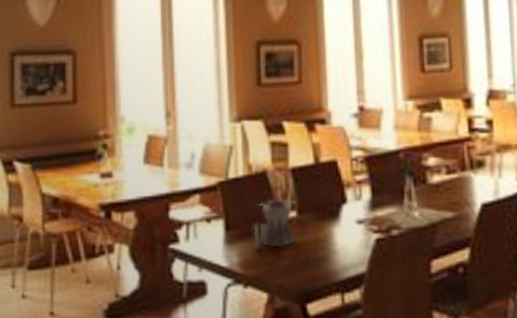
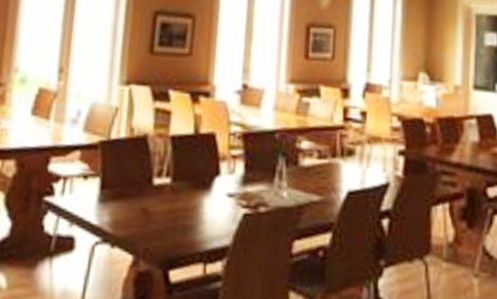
teapot: present [253,198,296,250] -> none [126,163,172,212]

